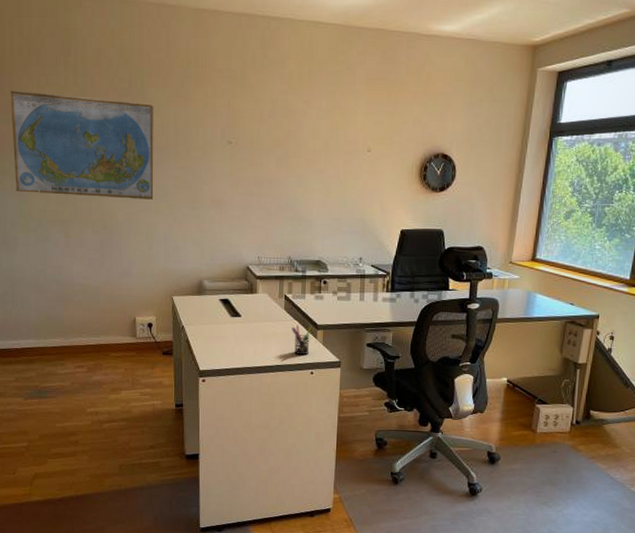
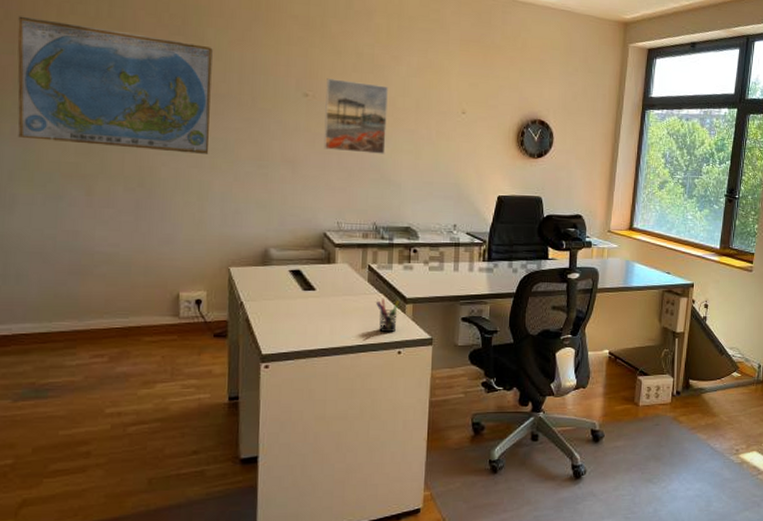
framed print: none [245,126,300,194] -> present [324,78,388,154]

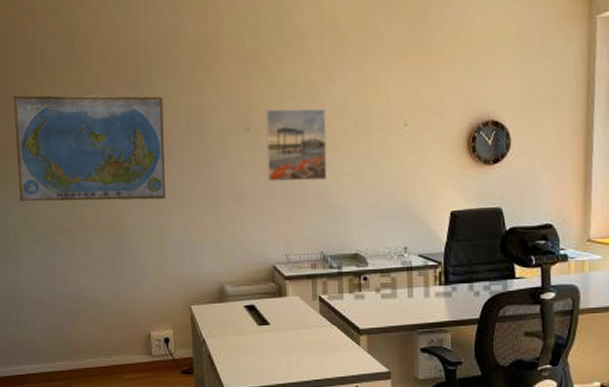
pen holder: present [376,299,399,333] -> none [330,331,353,367]

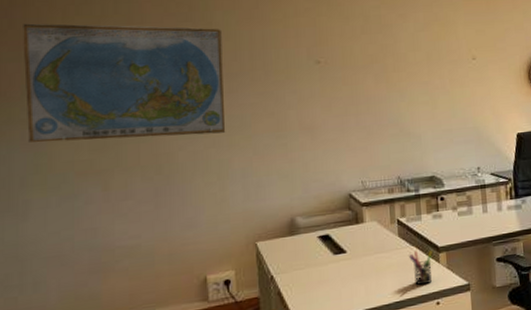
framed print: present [265,108,327,182] -> none [337,43,402,112]
pen holder: none [330,331,353,367] -> present [409,251,432,286]

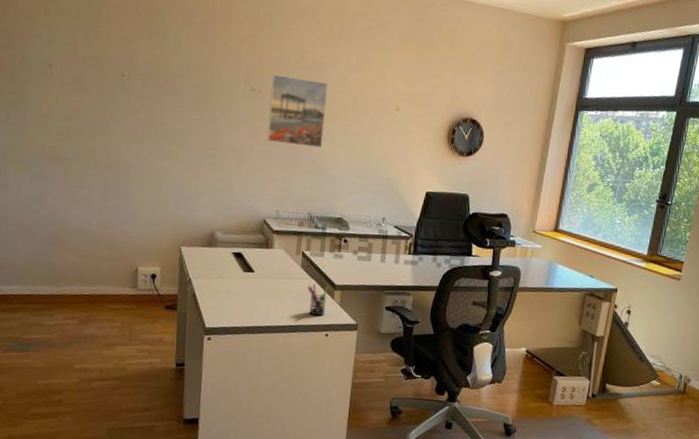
world map: present [23,23,226,142] -> none [11,14,173,143]
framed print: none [337,43,402,112] -> present [267,74,328,148]

